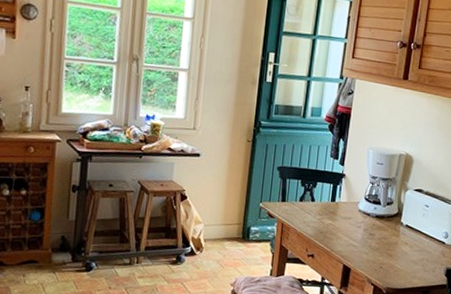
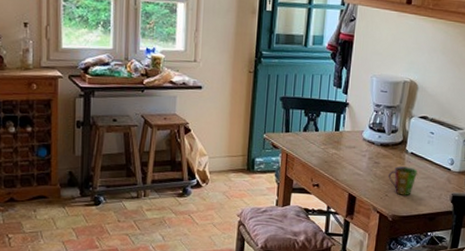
cup: none [383,238,412,268] -> present [388,166,418,195]

